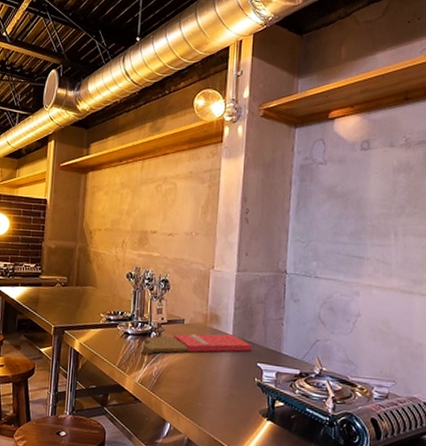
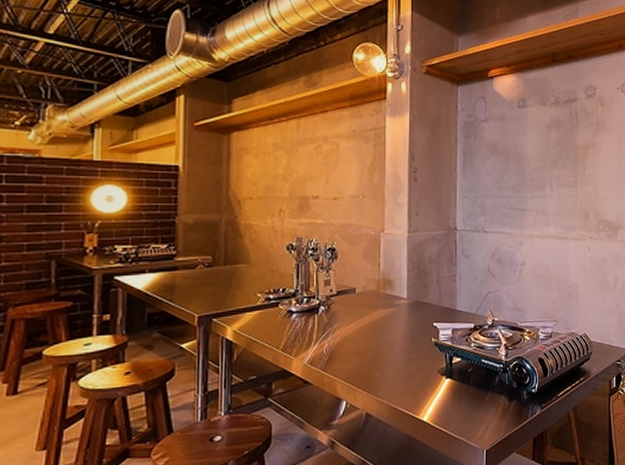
cutting board: present [141,334,252,354] -> none [309,298,427,331]

